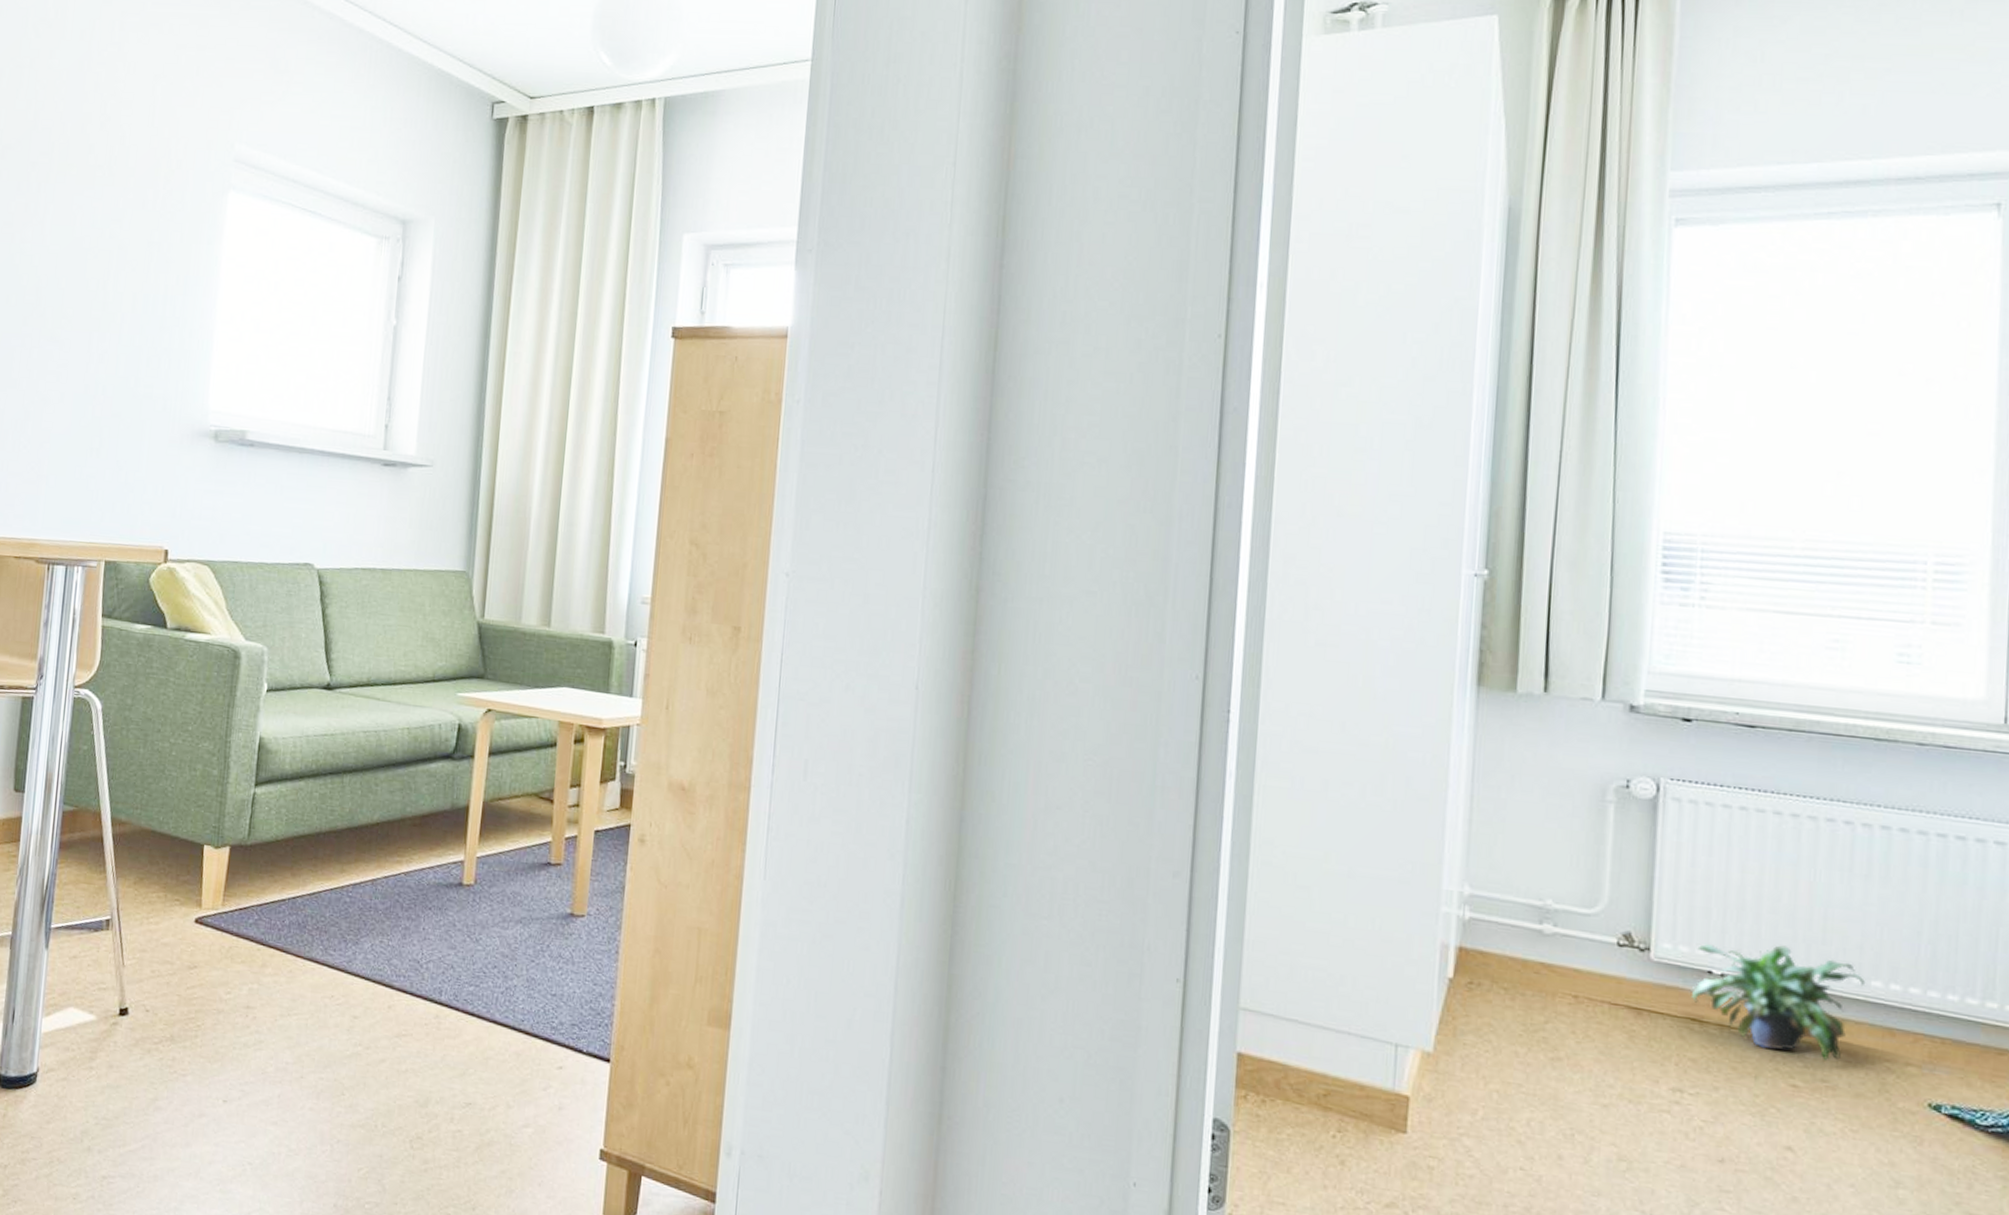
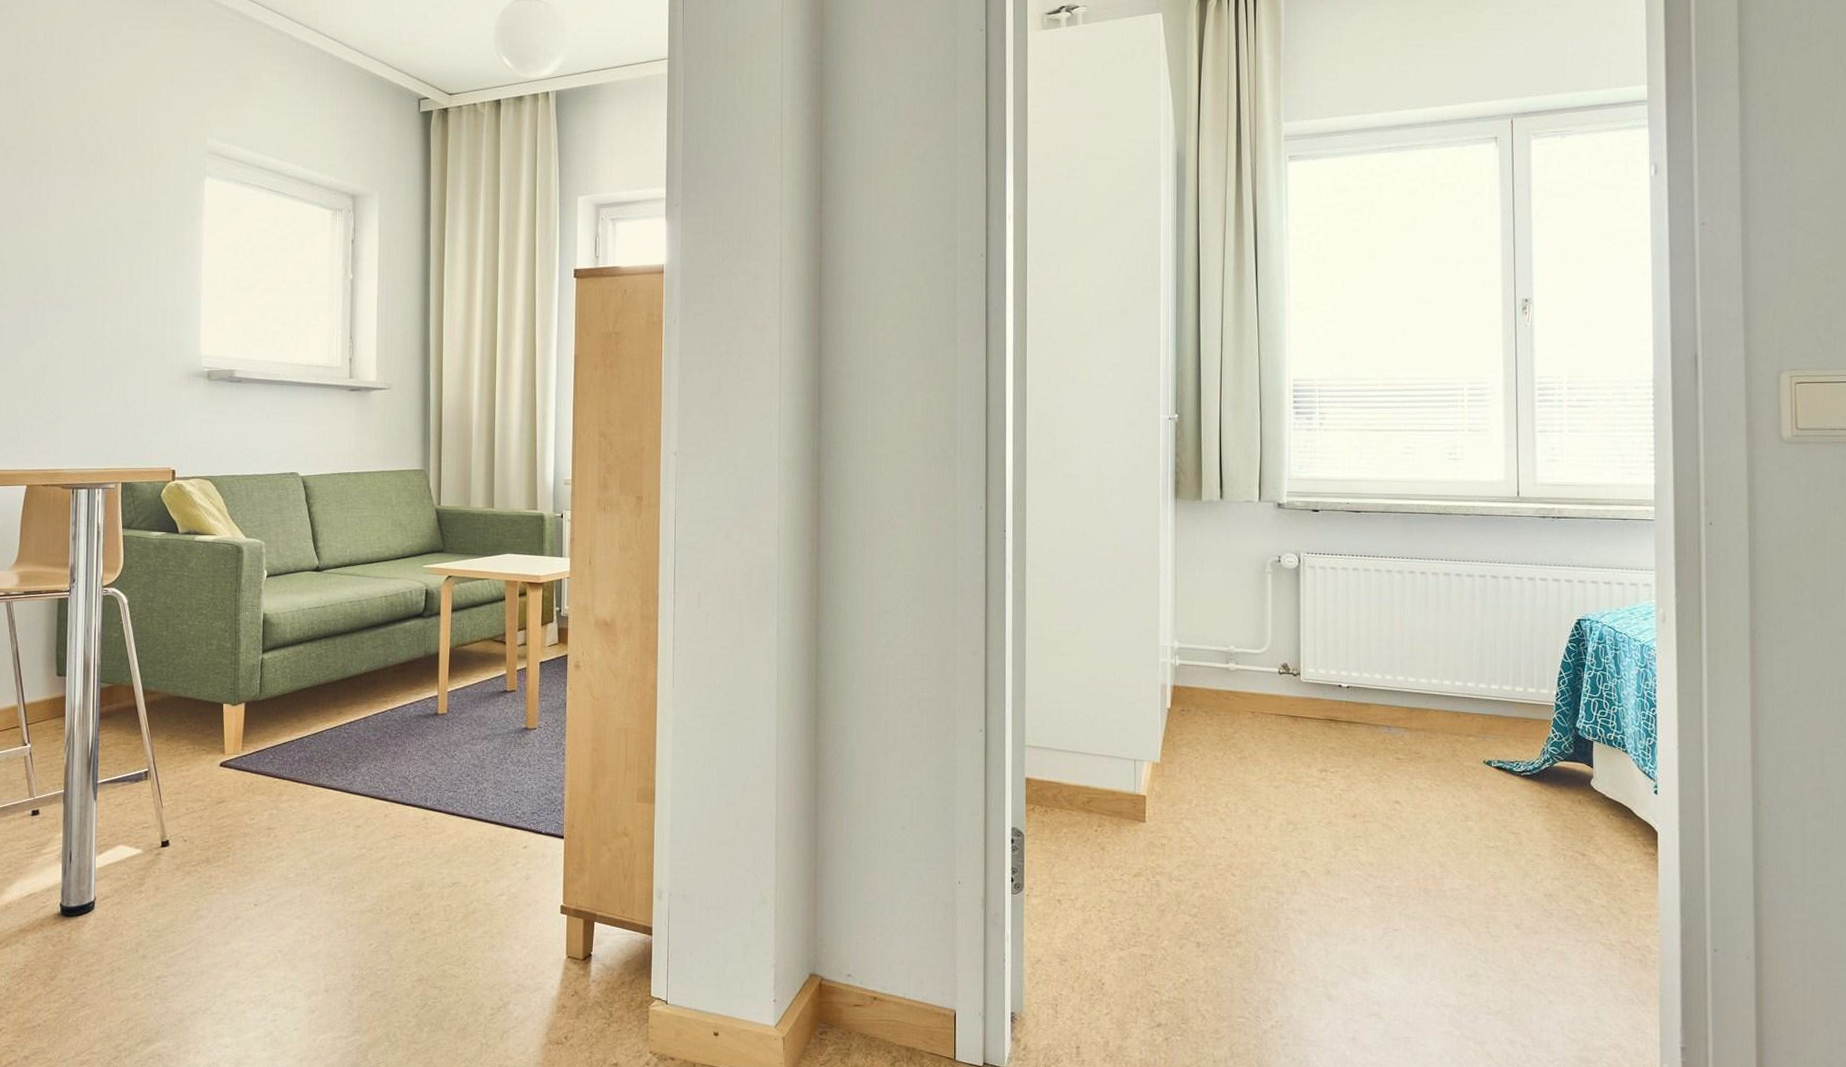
potted plant: present [1691,943,1866,1061] -> none [1328,662,1440,739]

